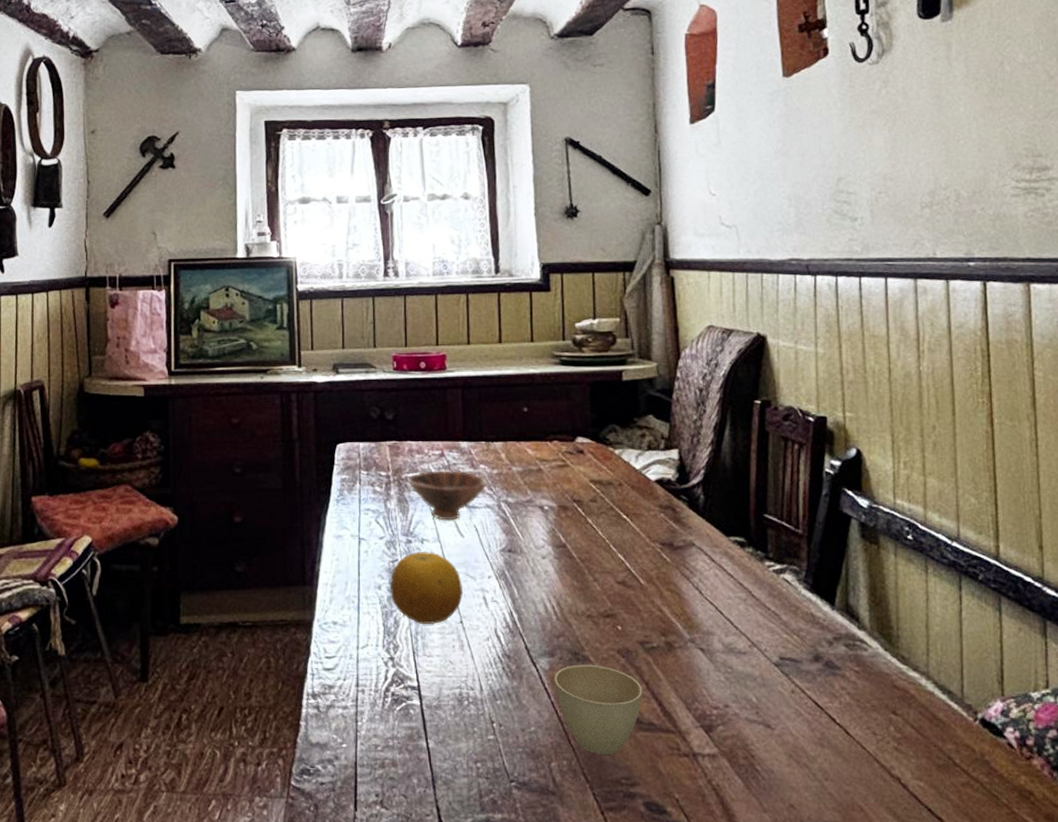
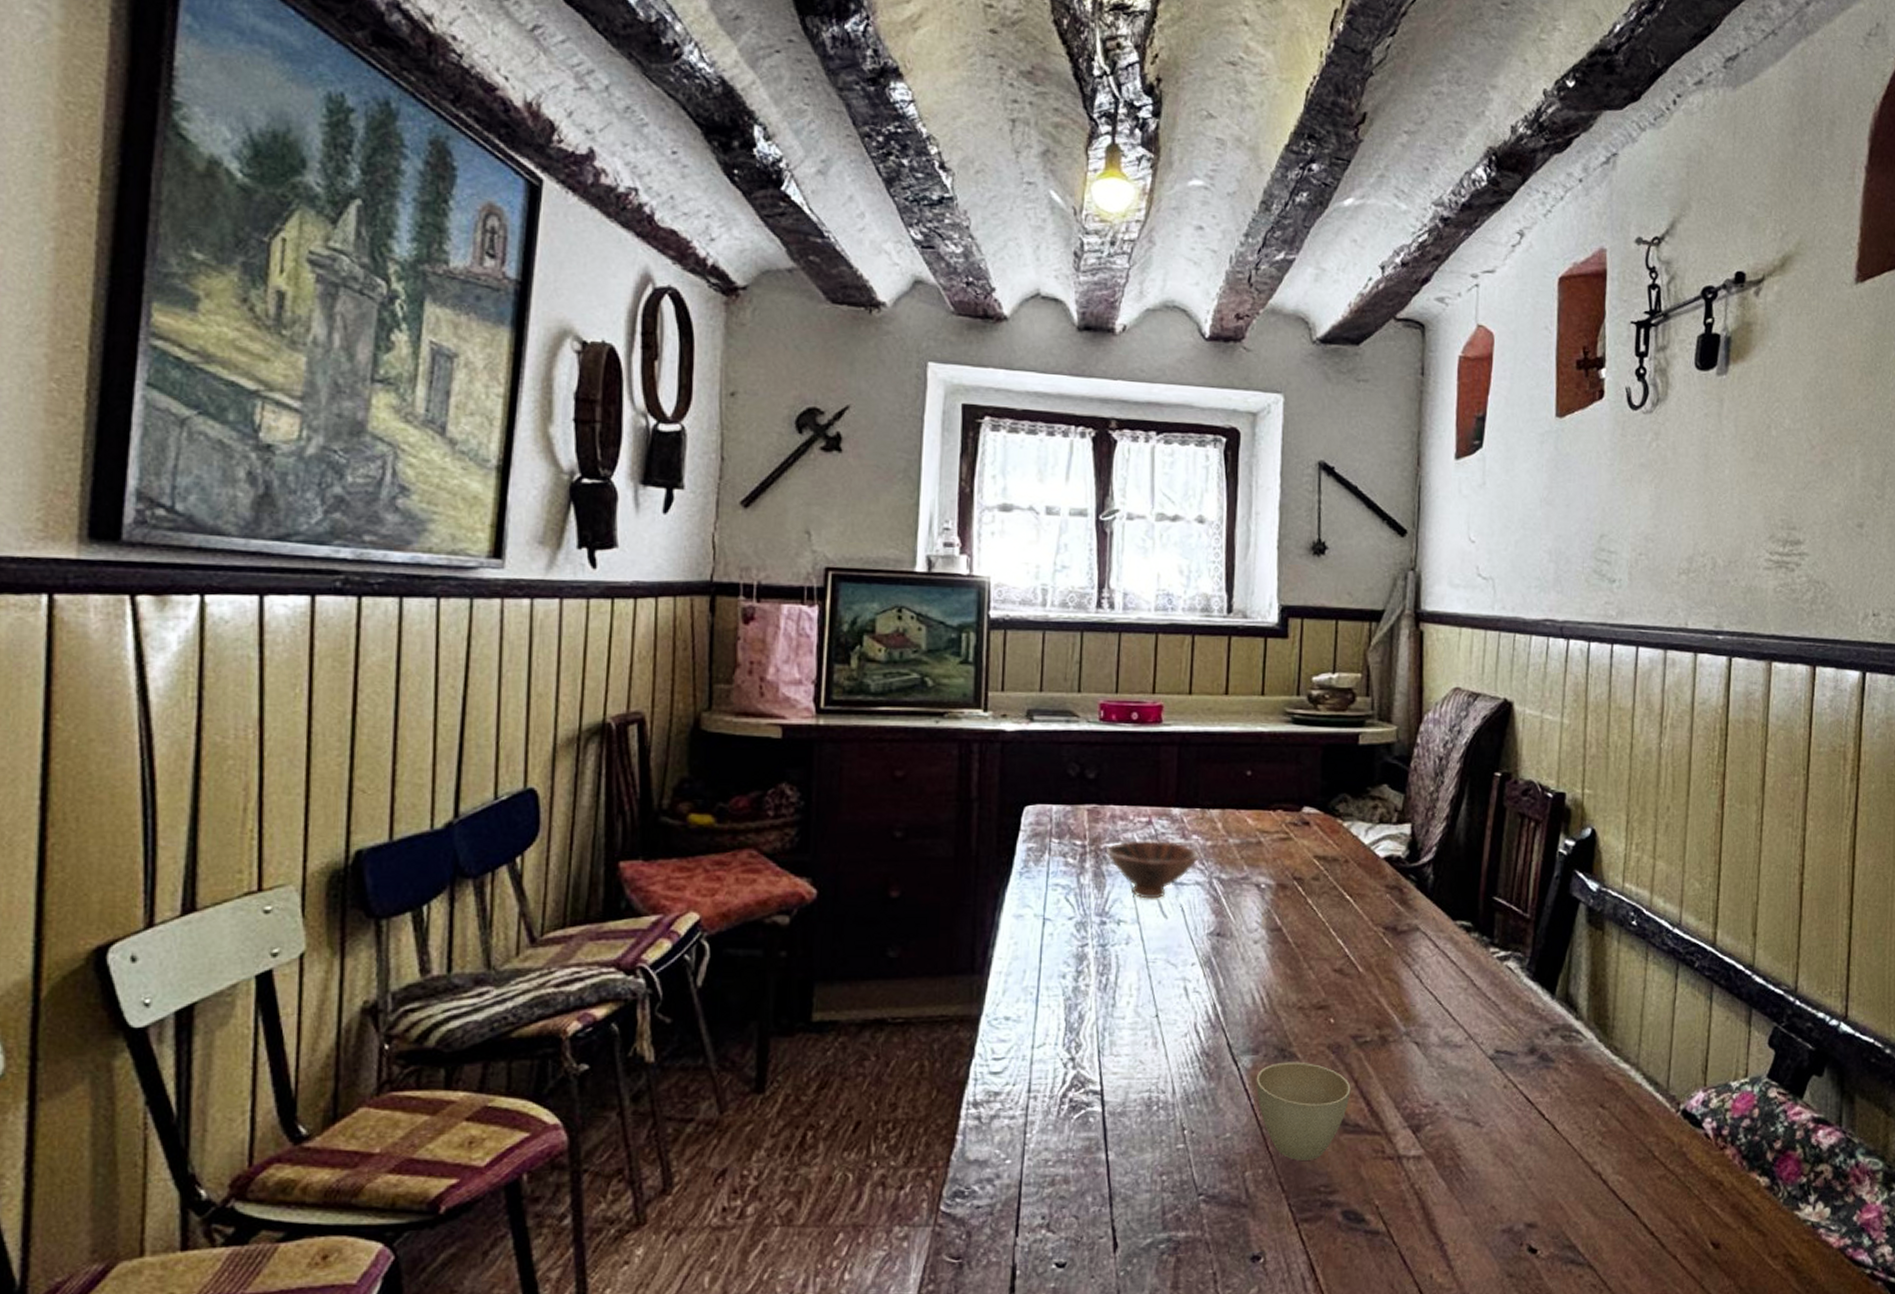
fruit: present [391,552,463,624] -> none [1077,935,1161,1018]

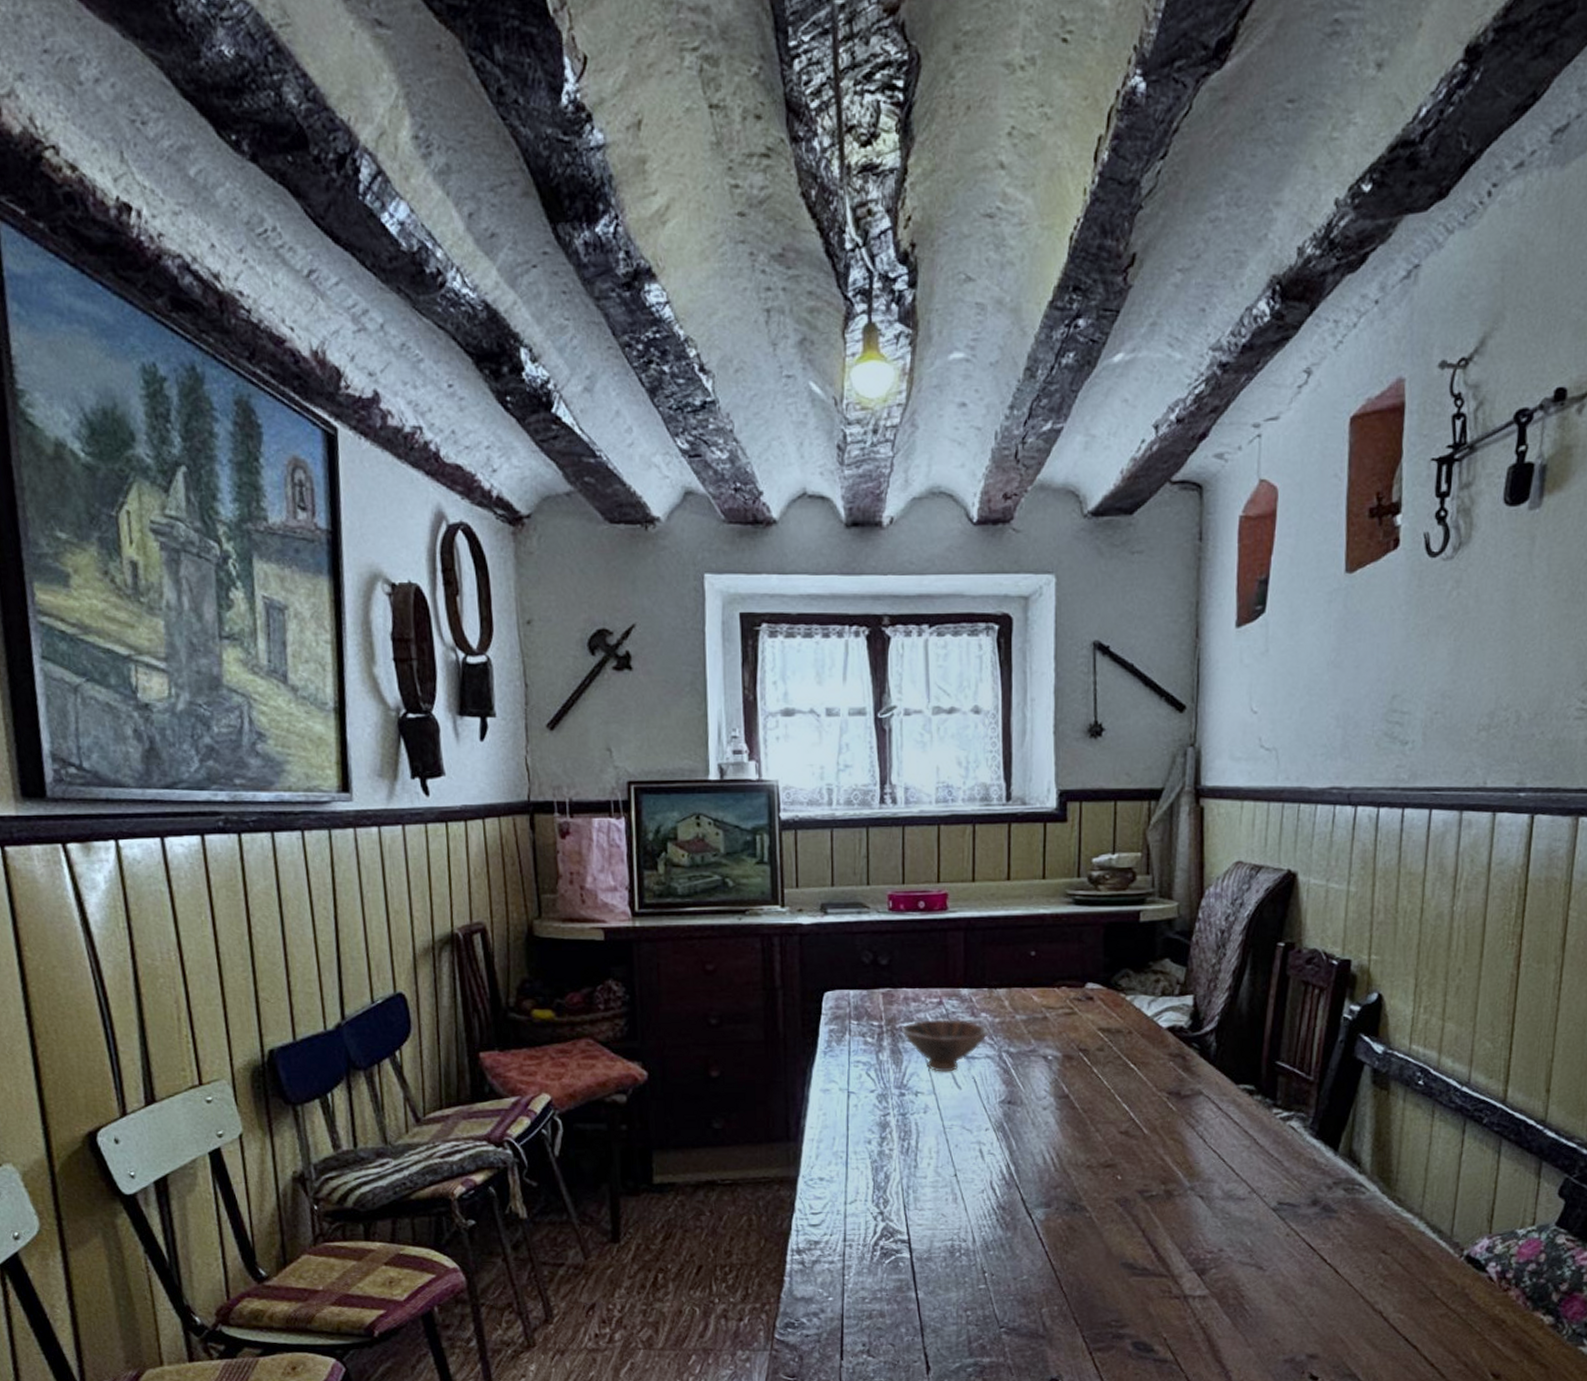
cup: present [1256,1061,1351,1160] -> none [1049,1214,1138,1299]

